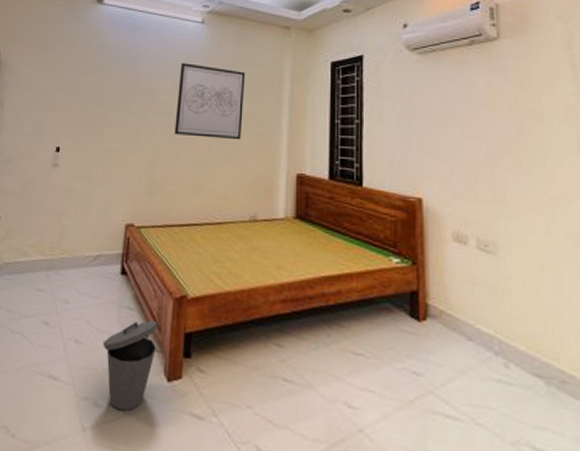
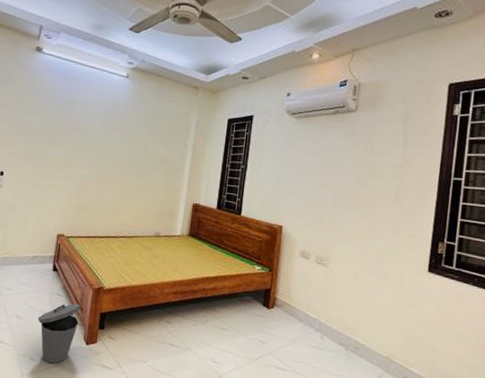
wall art: present [174,63,246,140] -> none [99,110,160,176]

